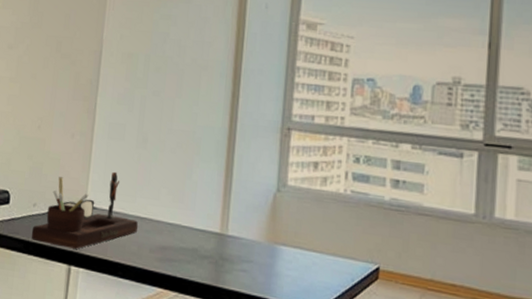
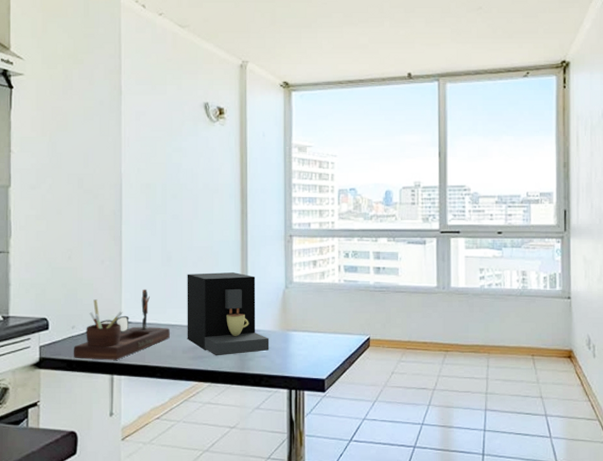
coffee maker: none [156,160,252,265] -> present [187,272,270,356]

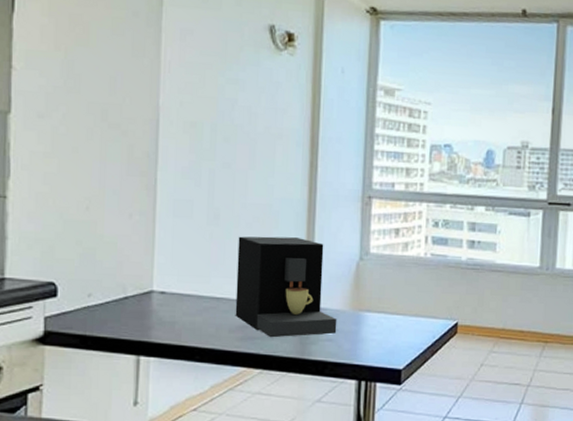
desk organizer: present [73,289,170,360] -> none [88,252,214,338]

